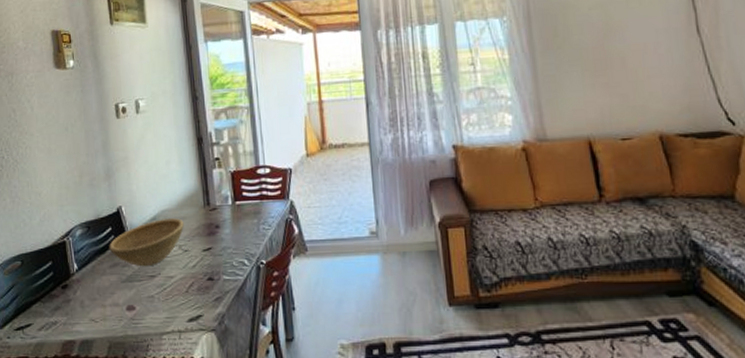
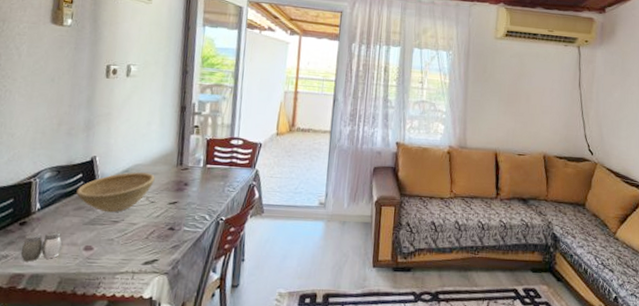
salt and pepper shaker: none [67,292,106,327] -> present [20,231,63,262]

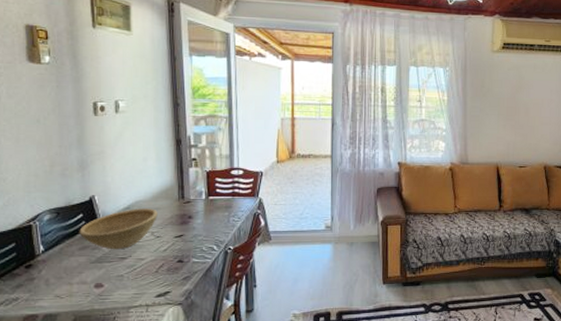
salt and pepper shaker: present [20,231,63,262] -> none [30,271,72,303]

